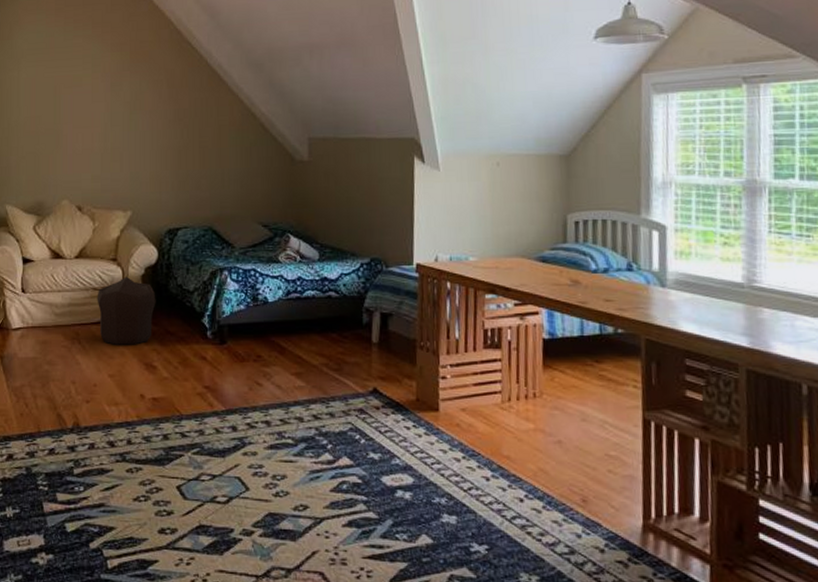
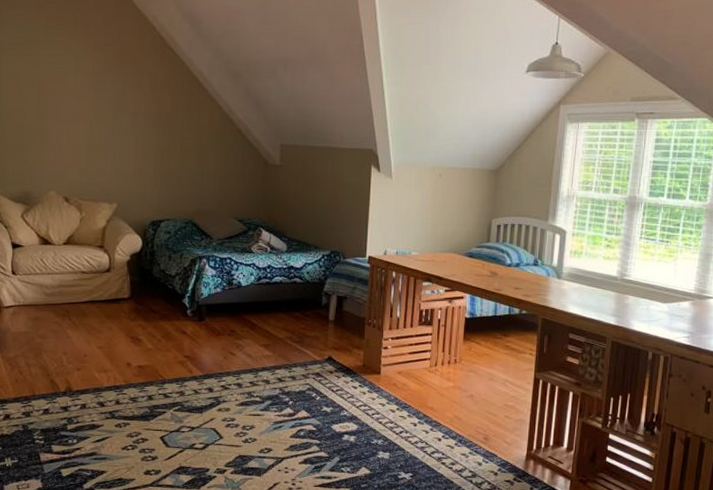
pouf: present [97,276,156,345] -> none [85,261,141,321]

